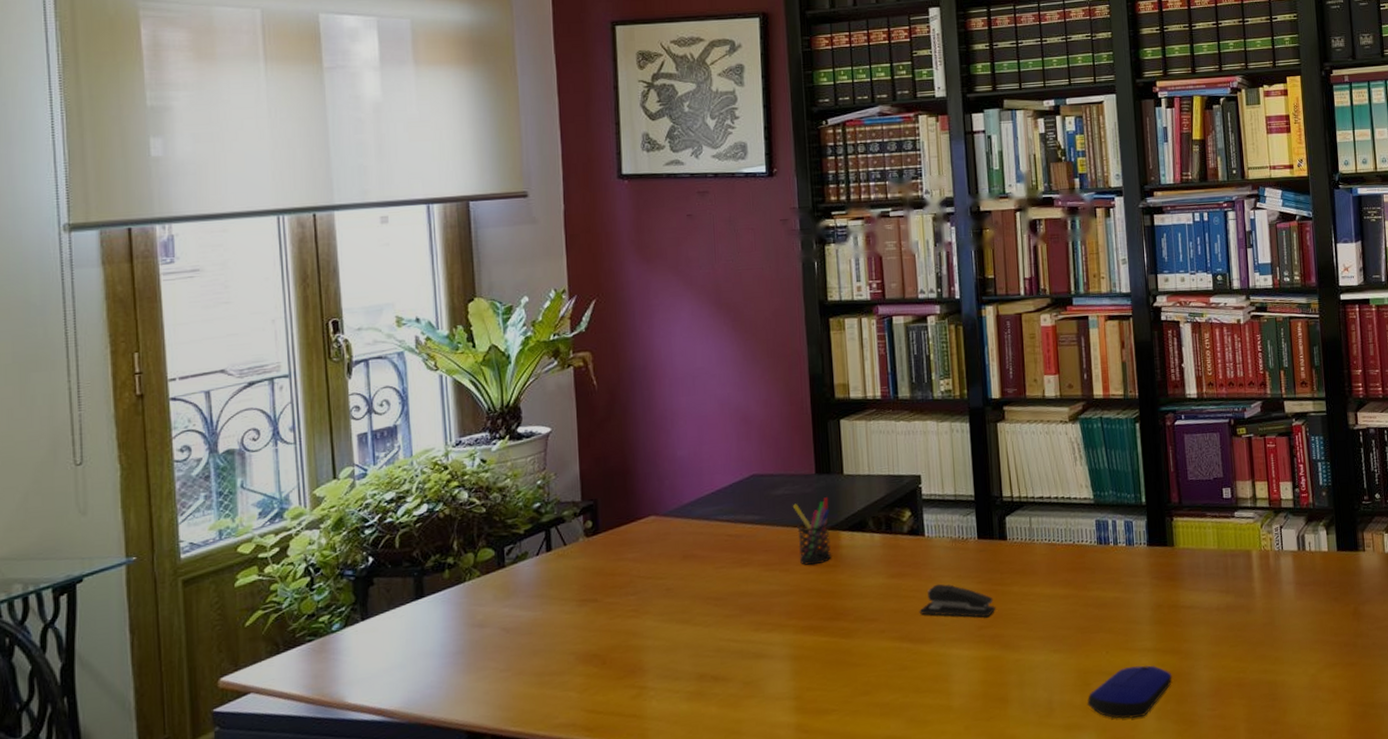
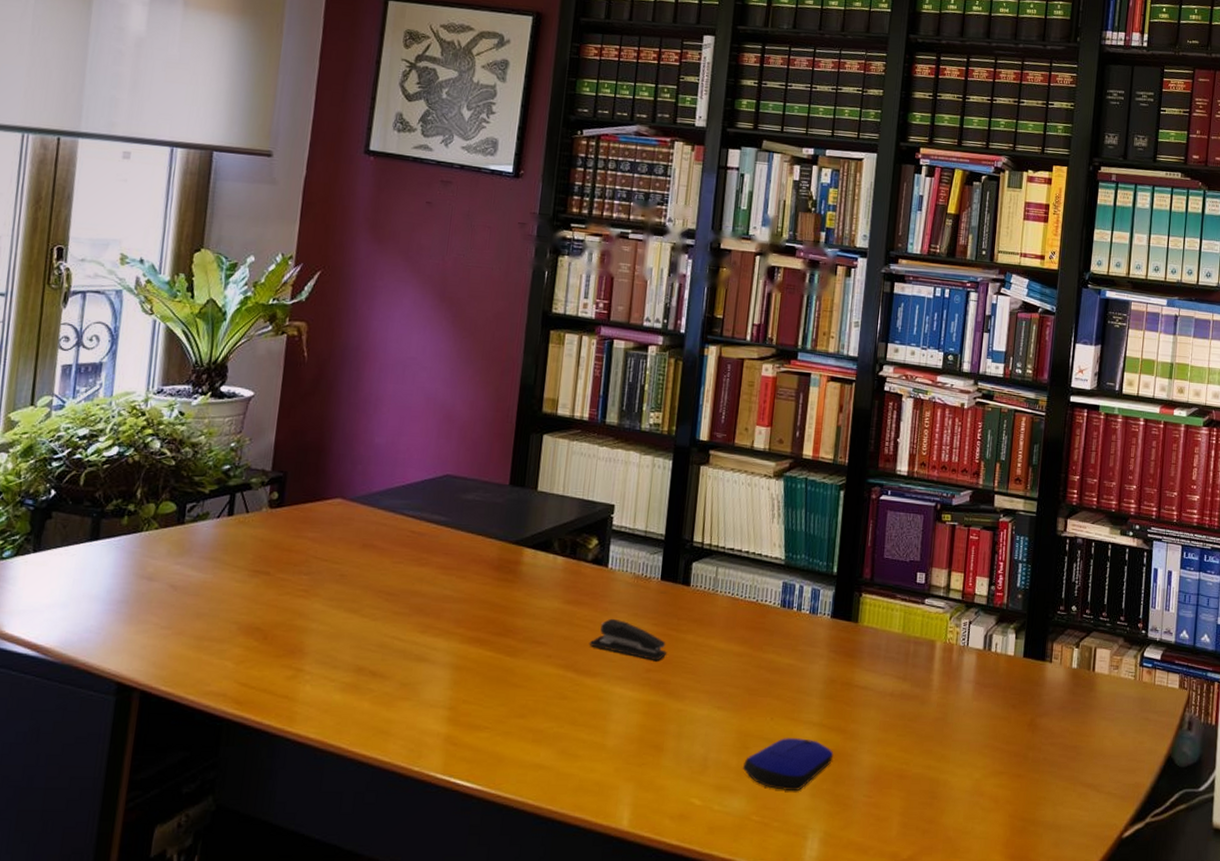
pen holder: present [792,497,831,566] -> none [478,510,519,577]

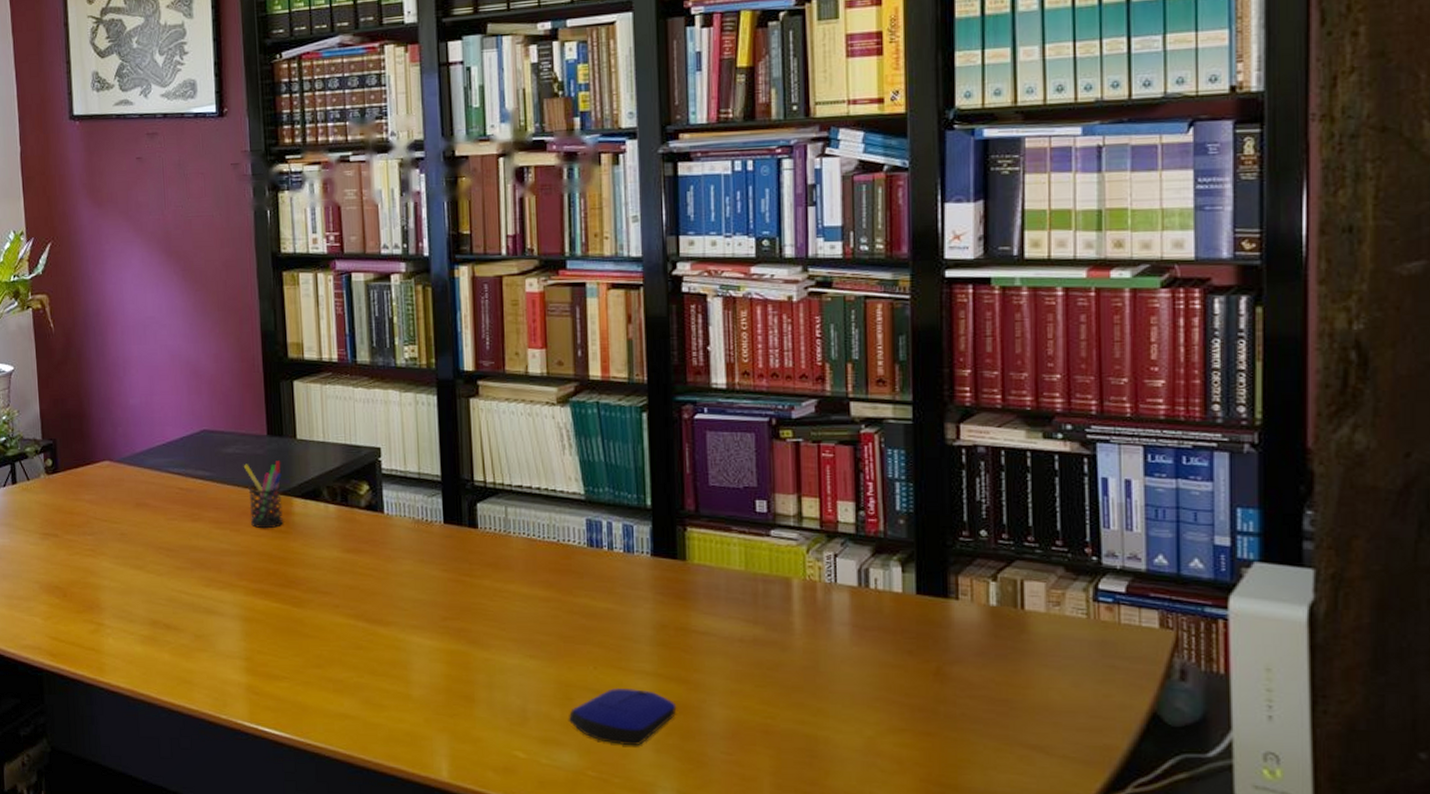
pen holder: none [478,510,519,577] -> present [243,461,283,529]
stapler: present [589,618,668,662] -> none [376,565,464,609]

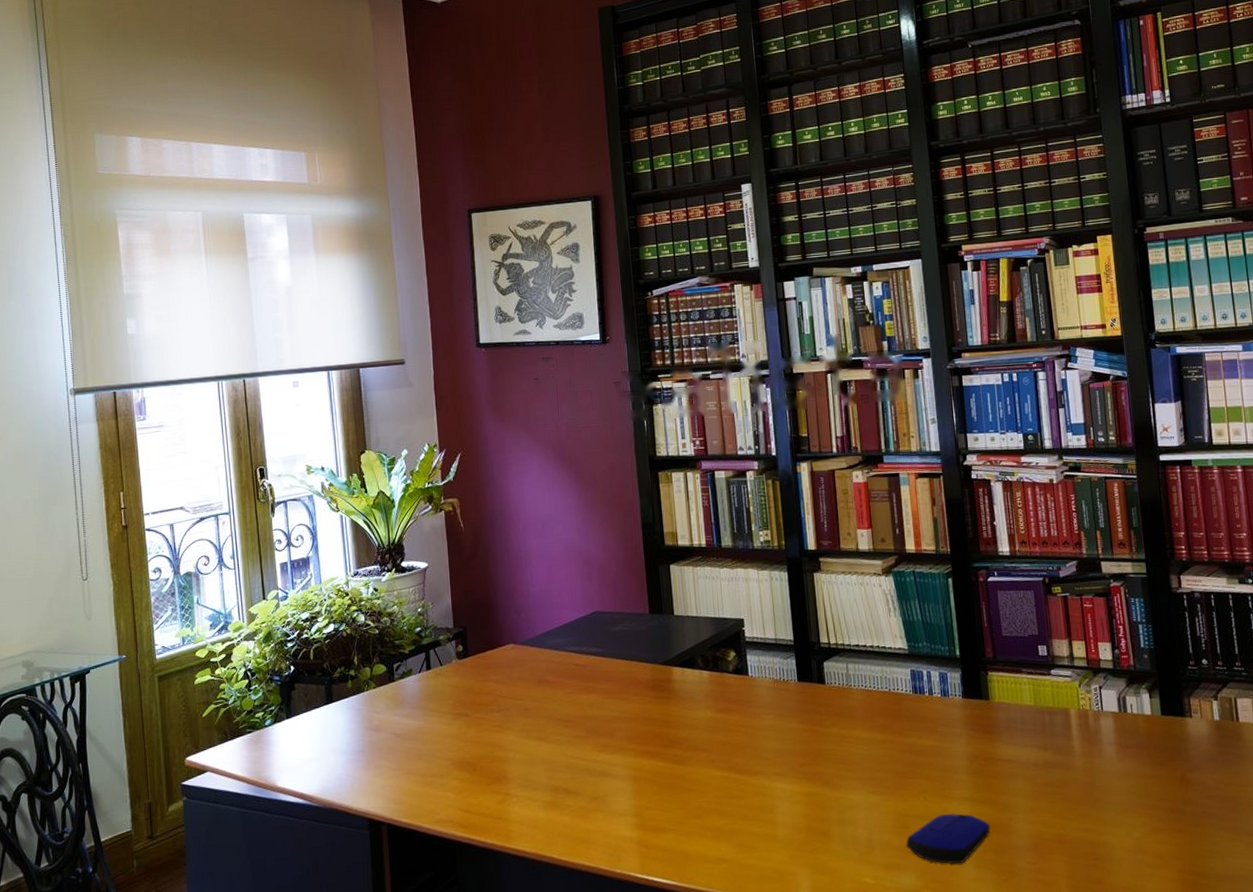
pen holder: present [243,461,283,529] -> none [630,635,665,696]

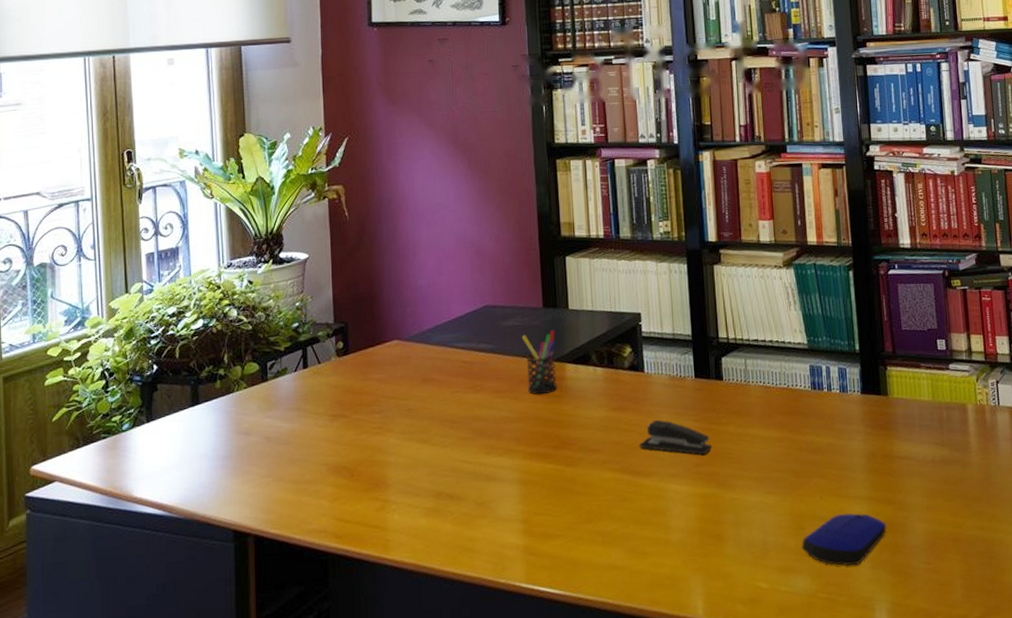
pen holder: none [630,635,665,696] -> present [521,330,557,395]
stapler: none [745,721,817,756] -> present [639,419,713,456]

